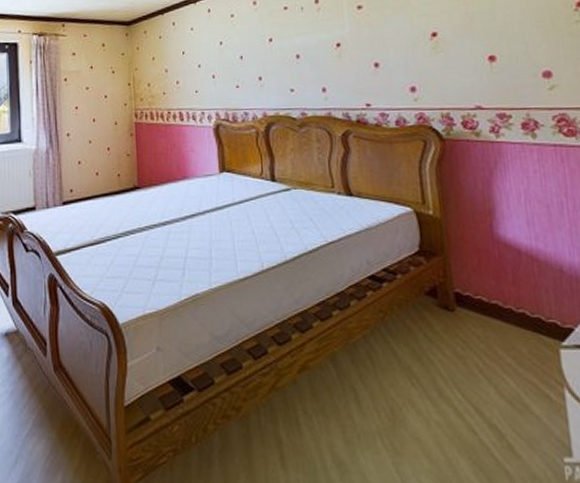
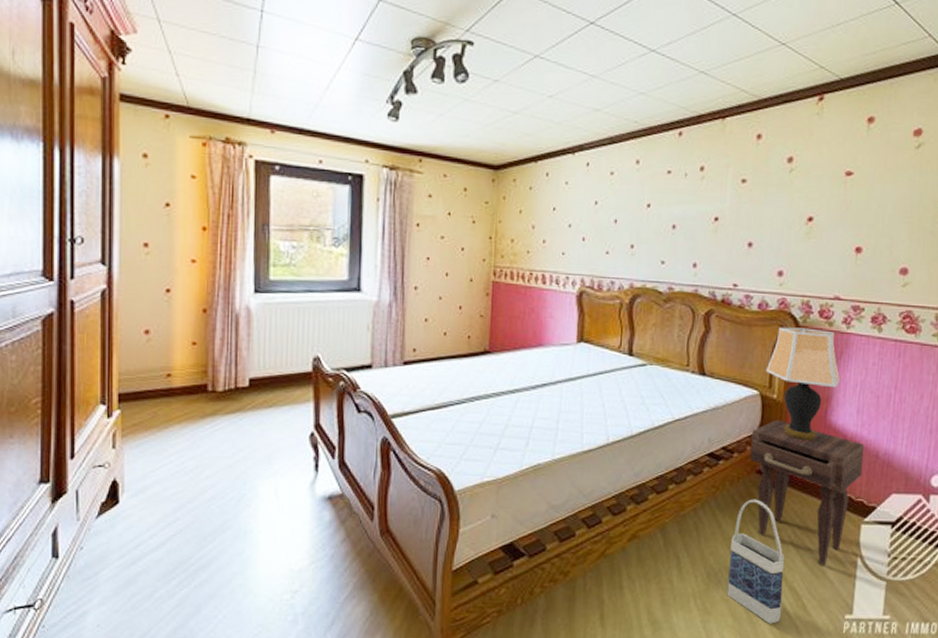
bag: none [411,323,486,468] -> present [727,499,784,624]
nightstand: none [413,237,548,399] -> present [750,420,865,566]
table lamp: none [415,140,501,258] -> present [765,327,841,442]

